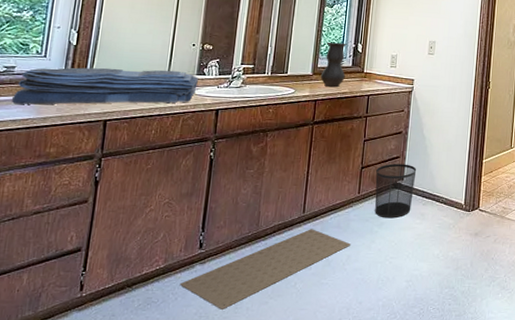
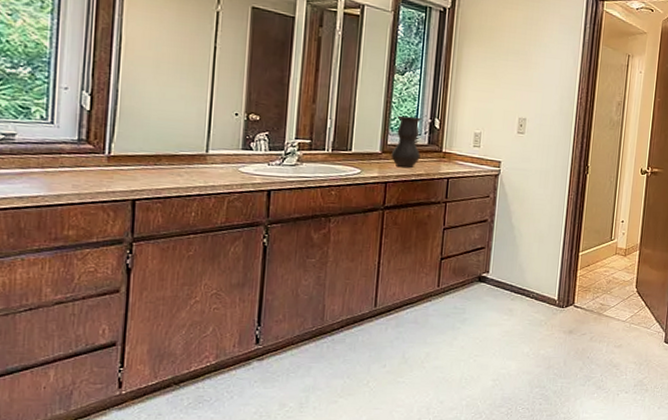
towel: present [11,67,198,105] -> none [14,136,244,182]
bath mat: present [179,229,352,309] -> none [234,324,431,409]
waste bin: present [375,163,417,219] -> none [456,254,504,314]

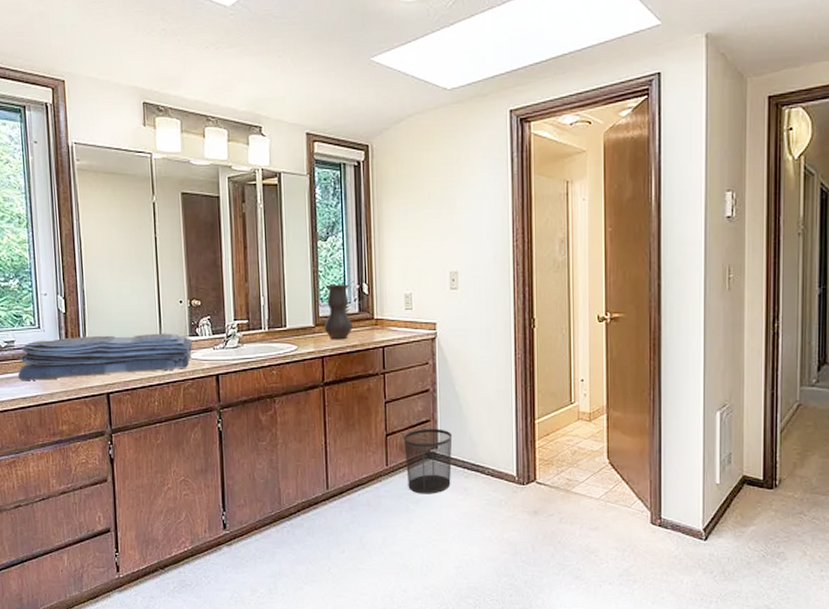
towel: none [14,136,244,182] -> present [17,333,192,380]
waste bin: none [456,254,504,314] -> present [404,429,453,494]

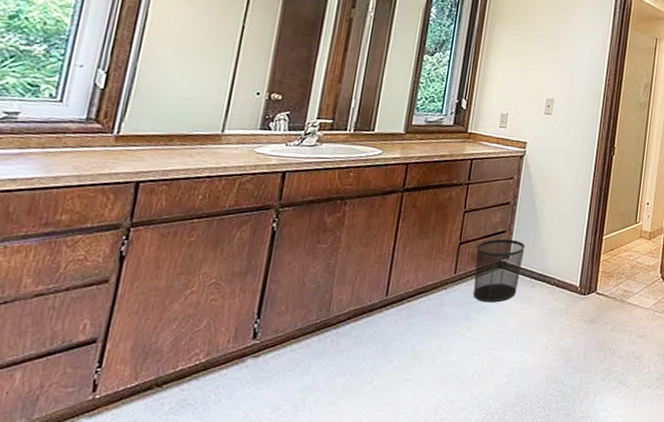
towel: present [17,333,192,380] -> none [11,115,262,163]
vase: present [324,284,353,340] -> none [414,95,449,149]

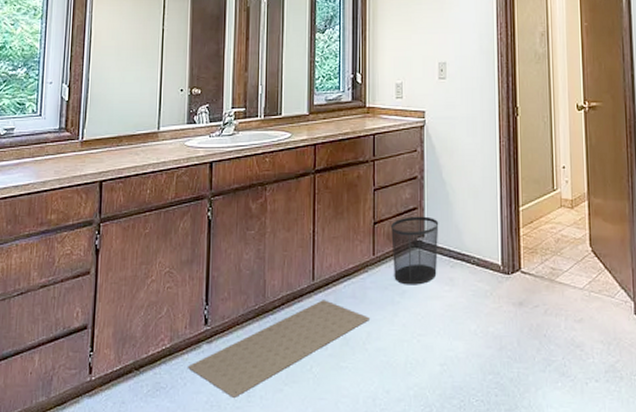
bath mat: none [224,315,444,412] -> present [187,300,371,398]

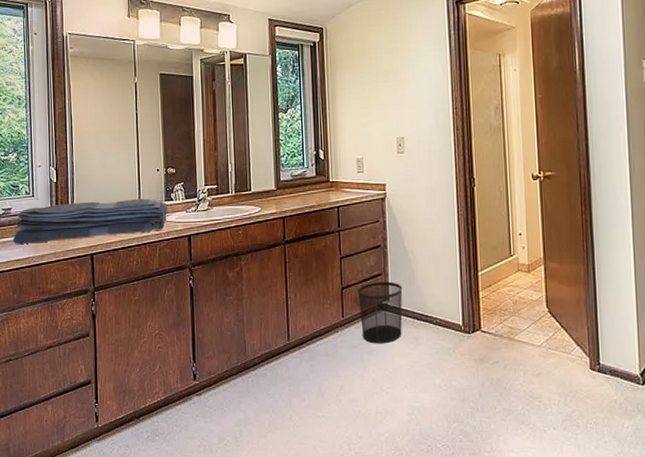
towel: none [12,120,189,168] -> present [13,198,167,244]
bath mat: present [187,300,371,398] -> none [181,357,343,442]

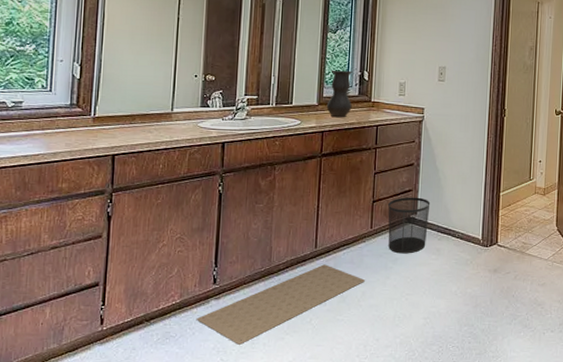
towel: present [13,198,167,244] -> none [21,101,202,140]
bath mat: none [181,357,343,442] -> present [196,264,366,345]
vase: none [284,150,311,202] -> present [326,70,353,118]

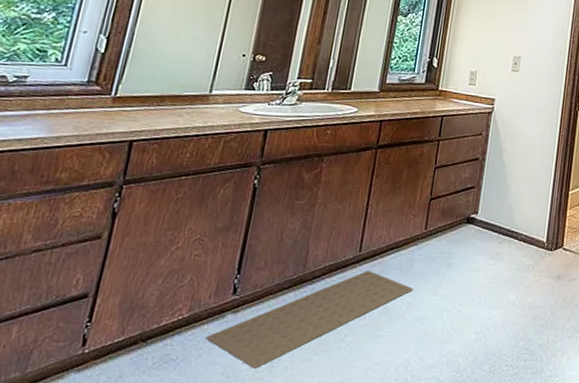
vase: present [326,70,353,118] -> none [388,55,421,107]
waste bin: present [388,197,431,254] -> none [443,194,494,259]

